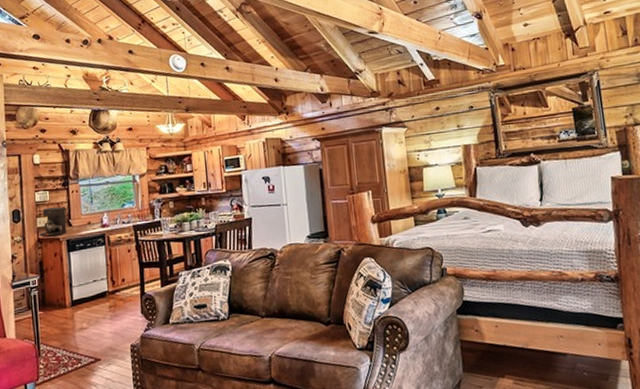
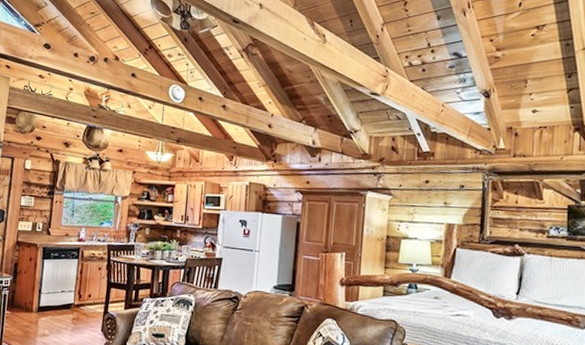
coffee maker: present [39,206,67,237] -> none [19,212,48,242]

